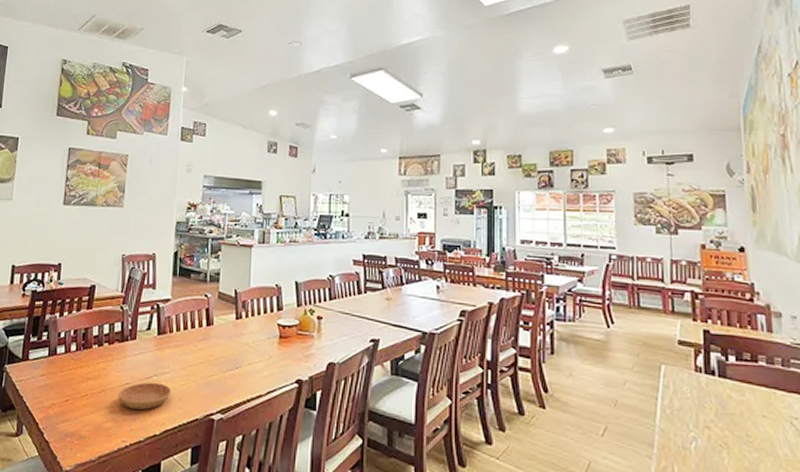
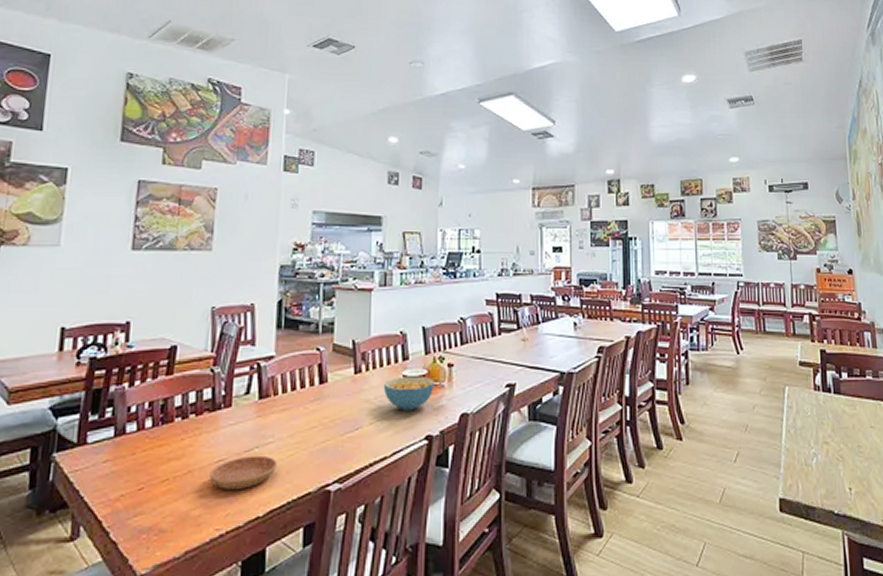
cereal bowl: none [260,325,305,356] -> present [383,376,434,411]

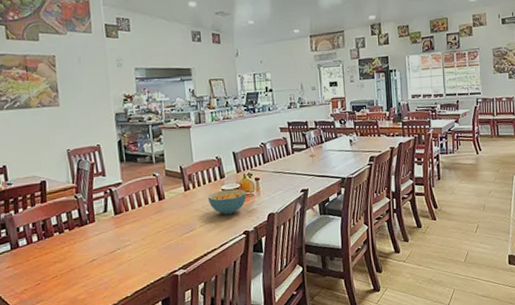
saucer: present [210,455,277,490] -> none [87,254,135,280]

